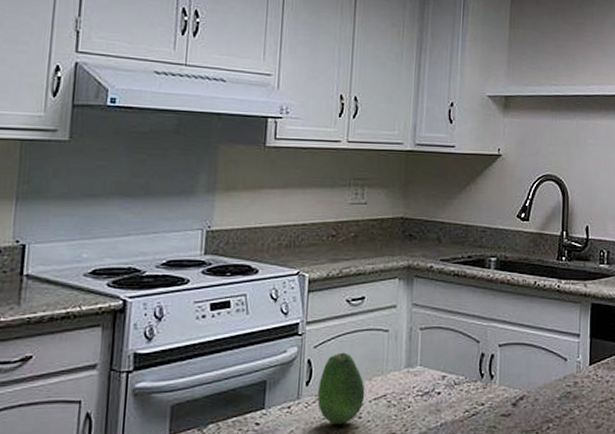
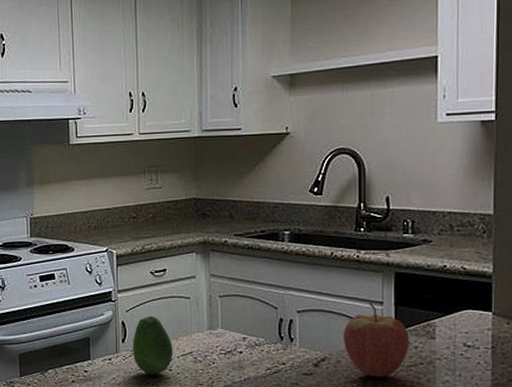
fruit: none [541,334,602,416] -> present [343,301,410,378]

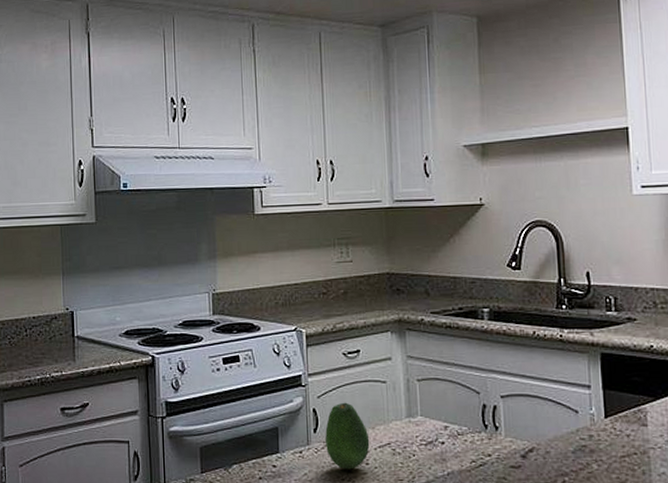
fruit: present [343,301,410,378] -> none [550,385,622,471]

